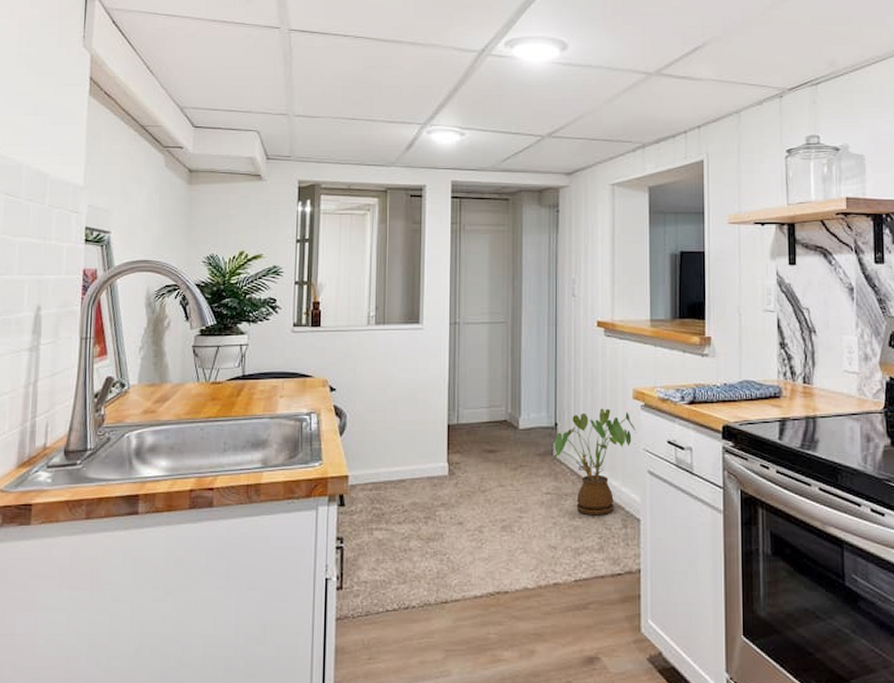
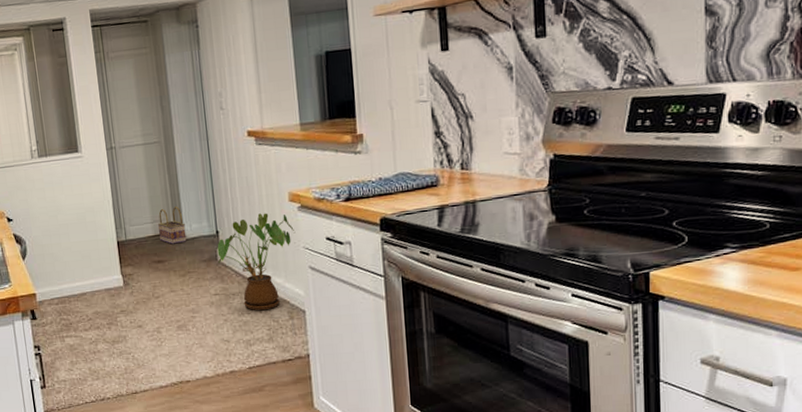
basket: none [494,393,523,433] -> present [158,206,187,244]

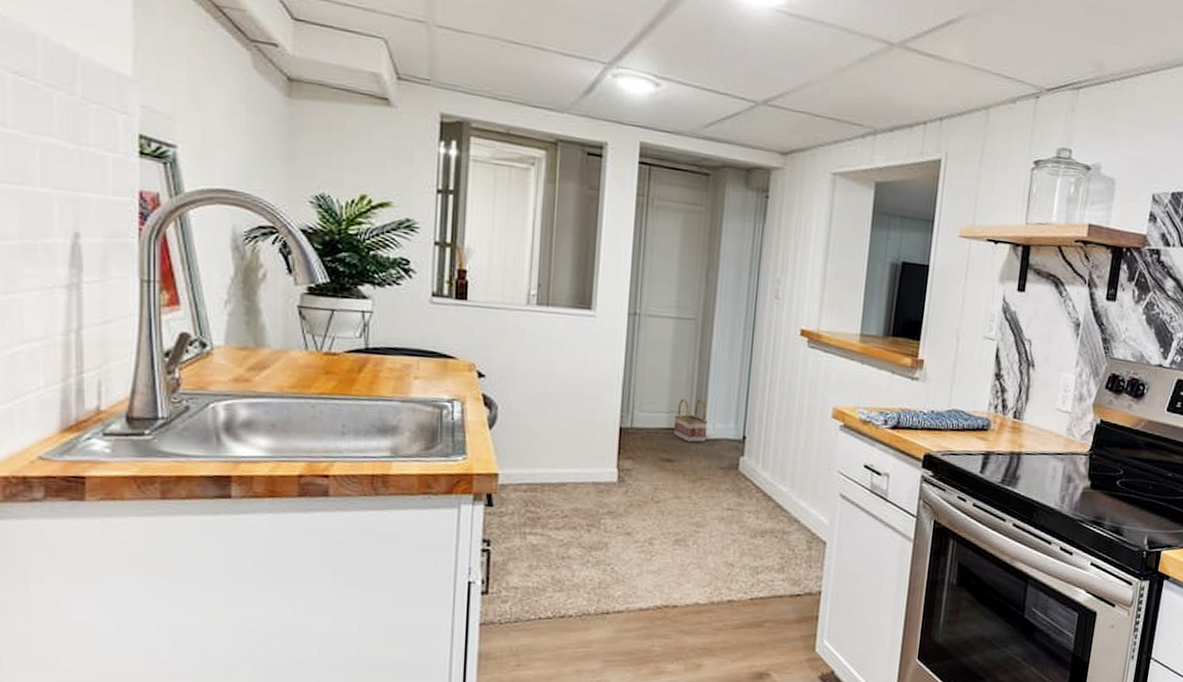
house plant: present [217,213,296,311] -> none [739,425,833,536]

